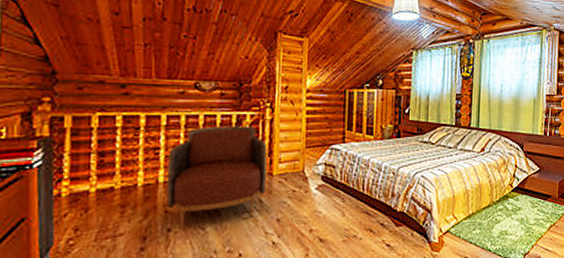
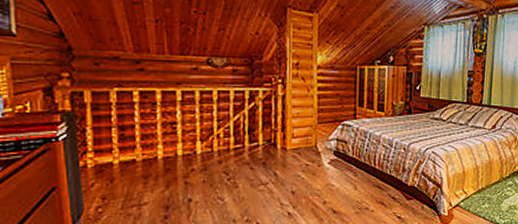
armchair: present [166,126,268,230] -> none [185,101,281,200]

